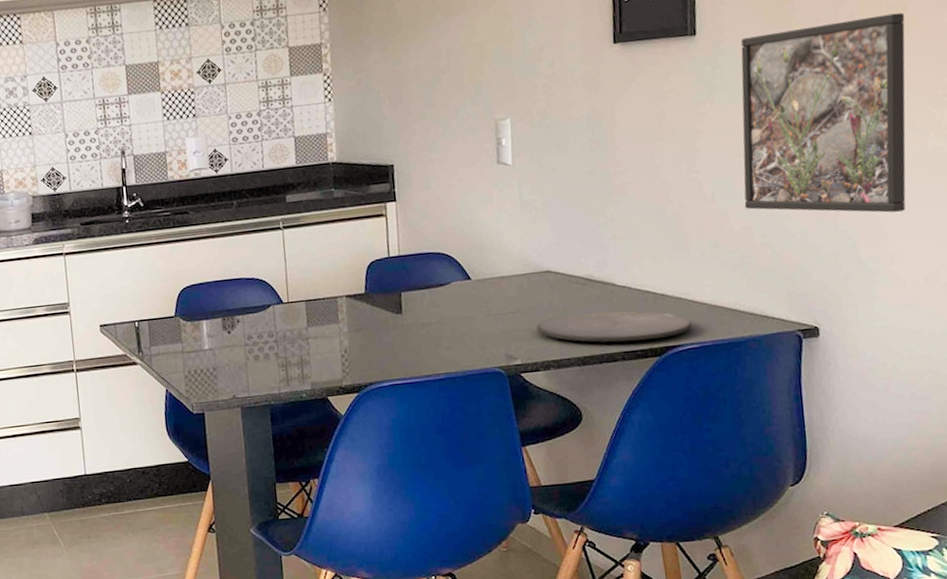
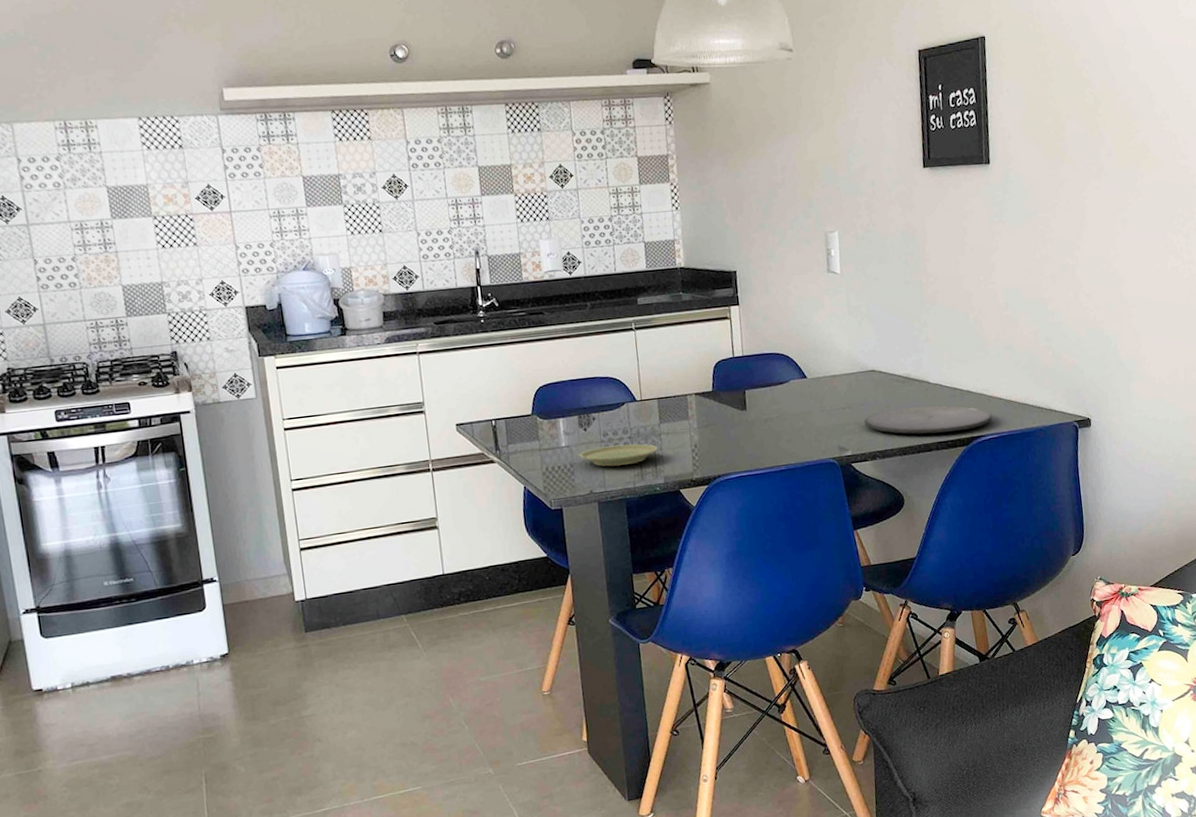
plate: none [222,348,305,371] -> present [579,444,658,467]
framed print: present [741,12,906,213] -> none [1025,153,1153,322]

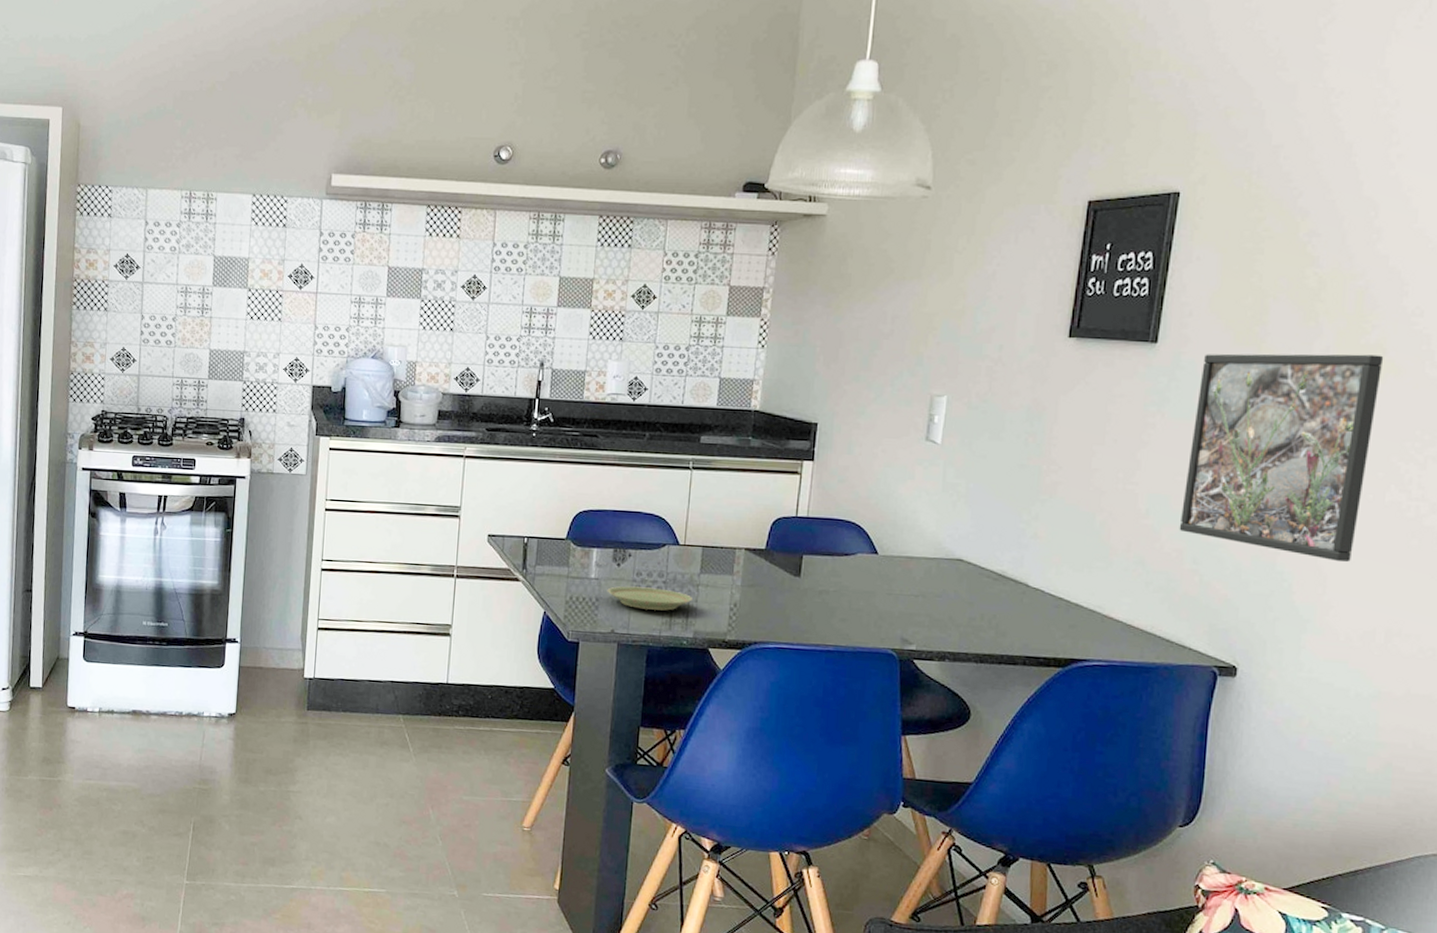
plate: present [864,406,992,434] -> none [938,608,1103,649]
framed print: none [1025,153,1153,322] -> present [1179,353,1384,563]

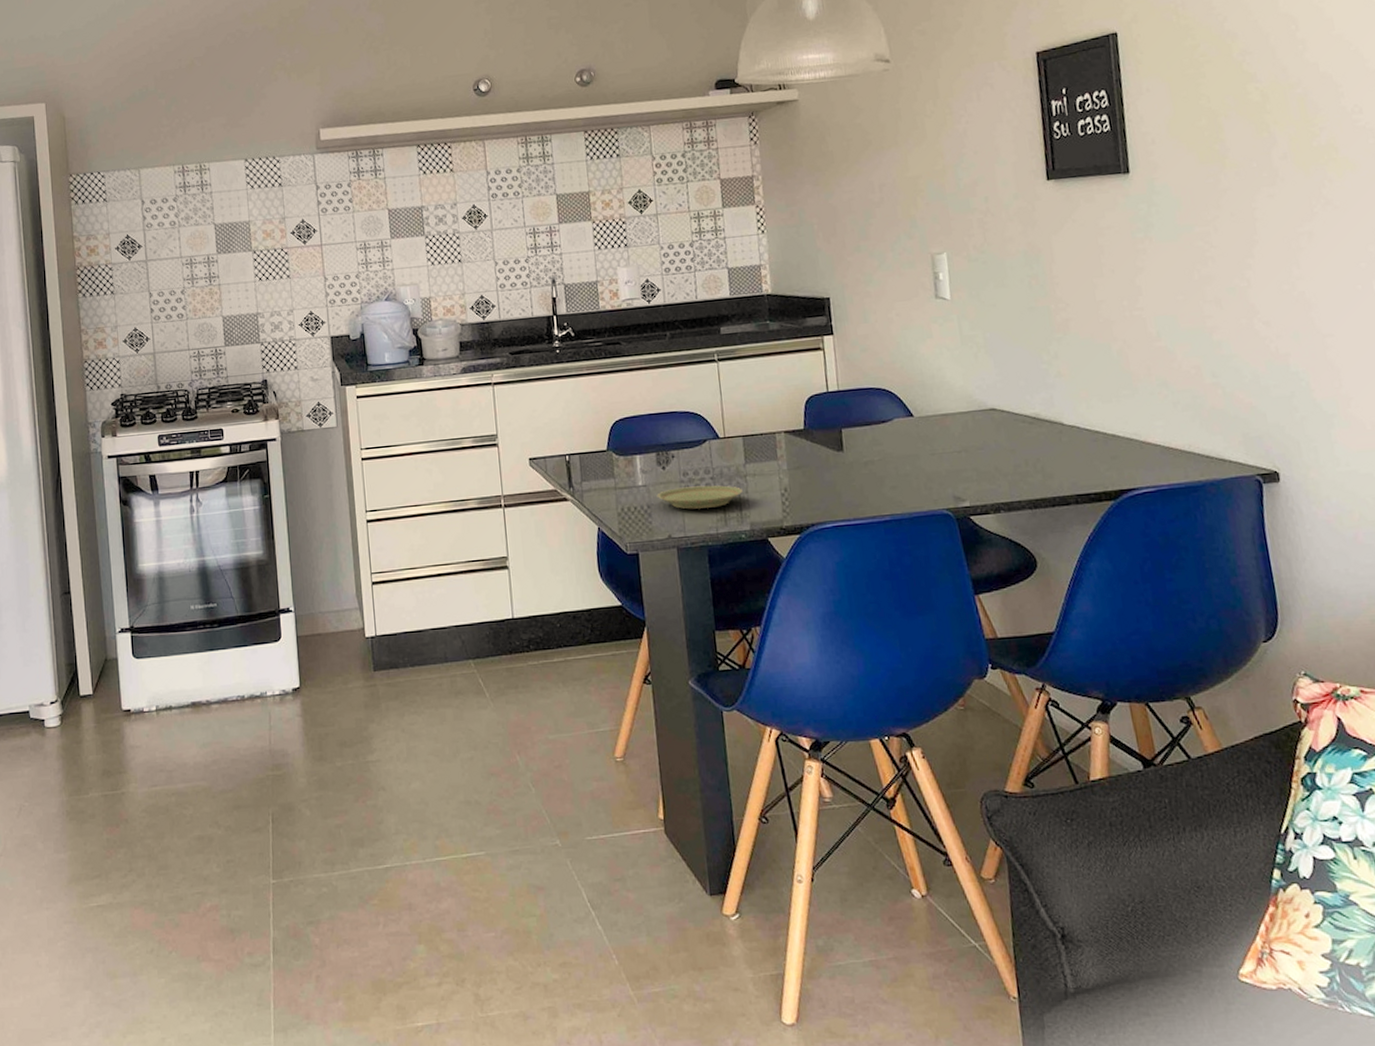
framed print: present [1179,353,1384,563] -> none [1175,154,1357,354]

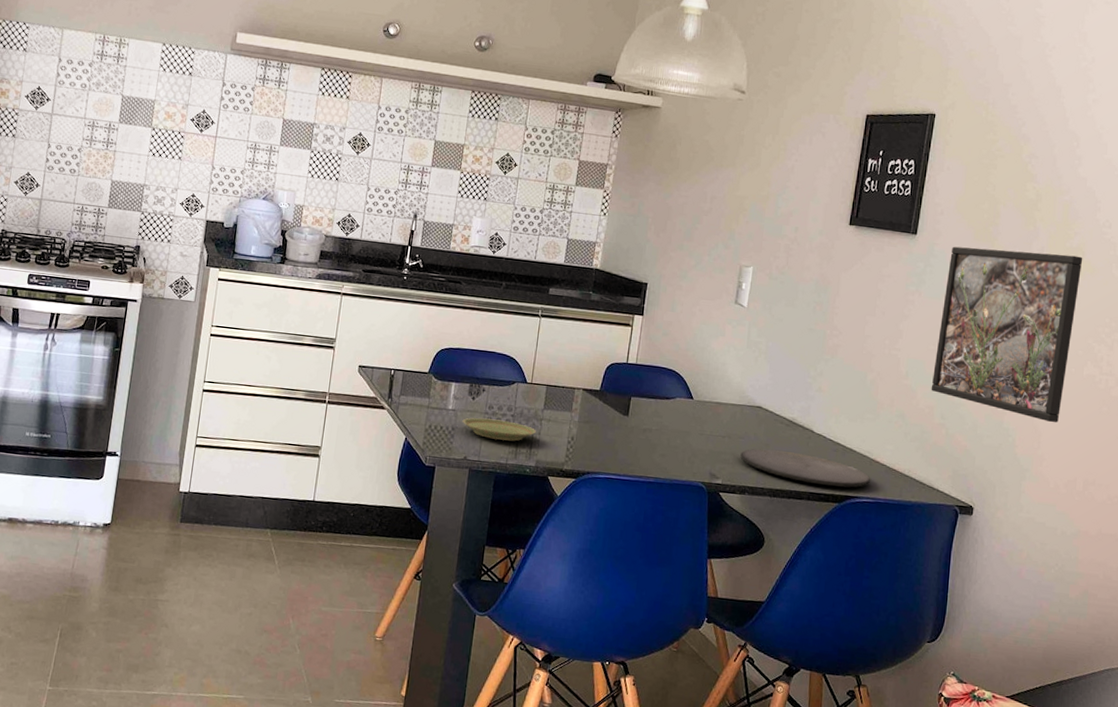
plate: none [984,451,1147,485] -> present [740,449,871,488]
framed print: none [1175,154,1357,354] -> present [931,246,1083,423]

